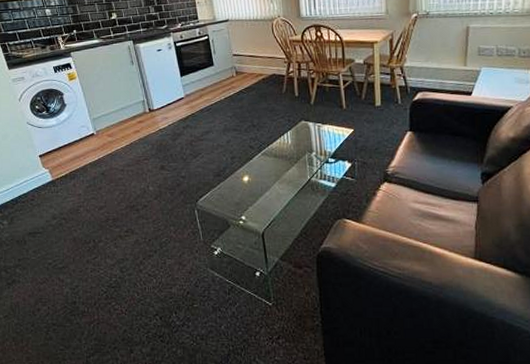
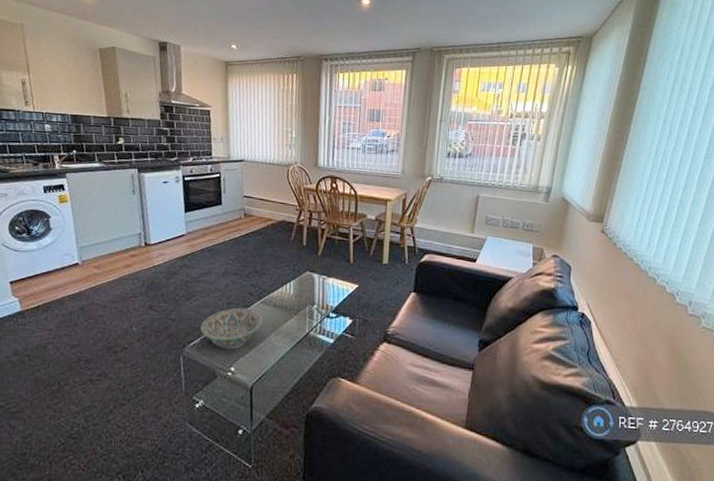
decorative bowl: none [209,160,266,201] -> present [200,307,263,351]

